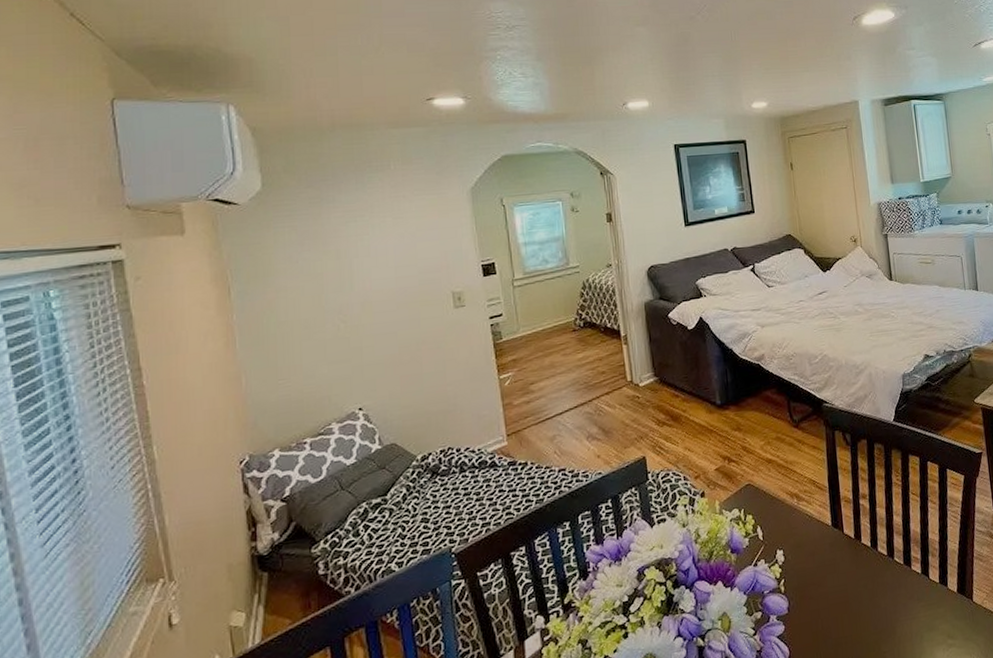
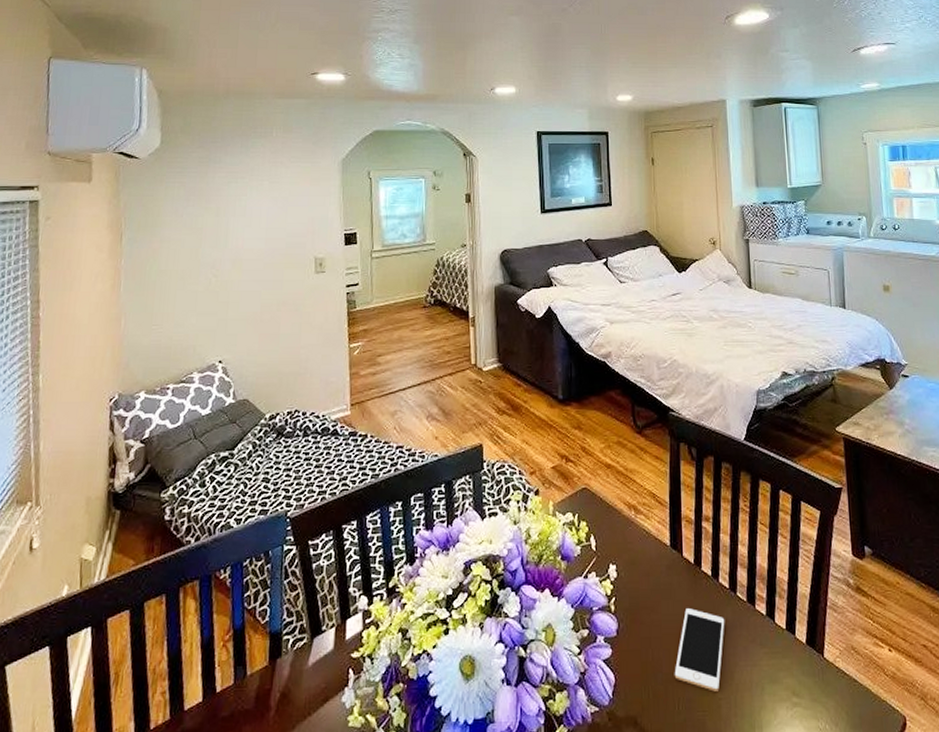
cell phone: none [842,578,886,647] -> present [674,608,725,692]

